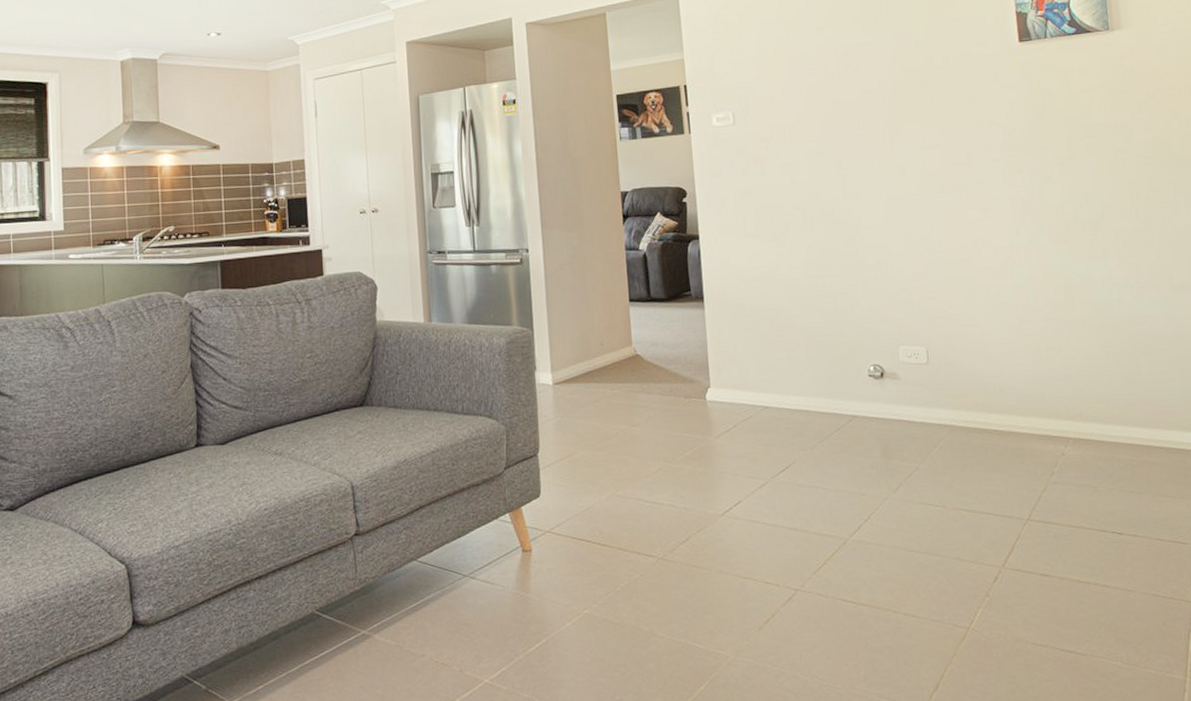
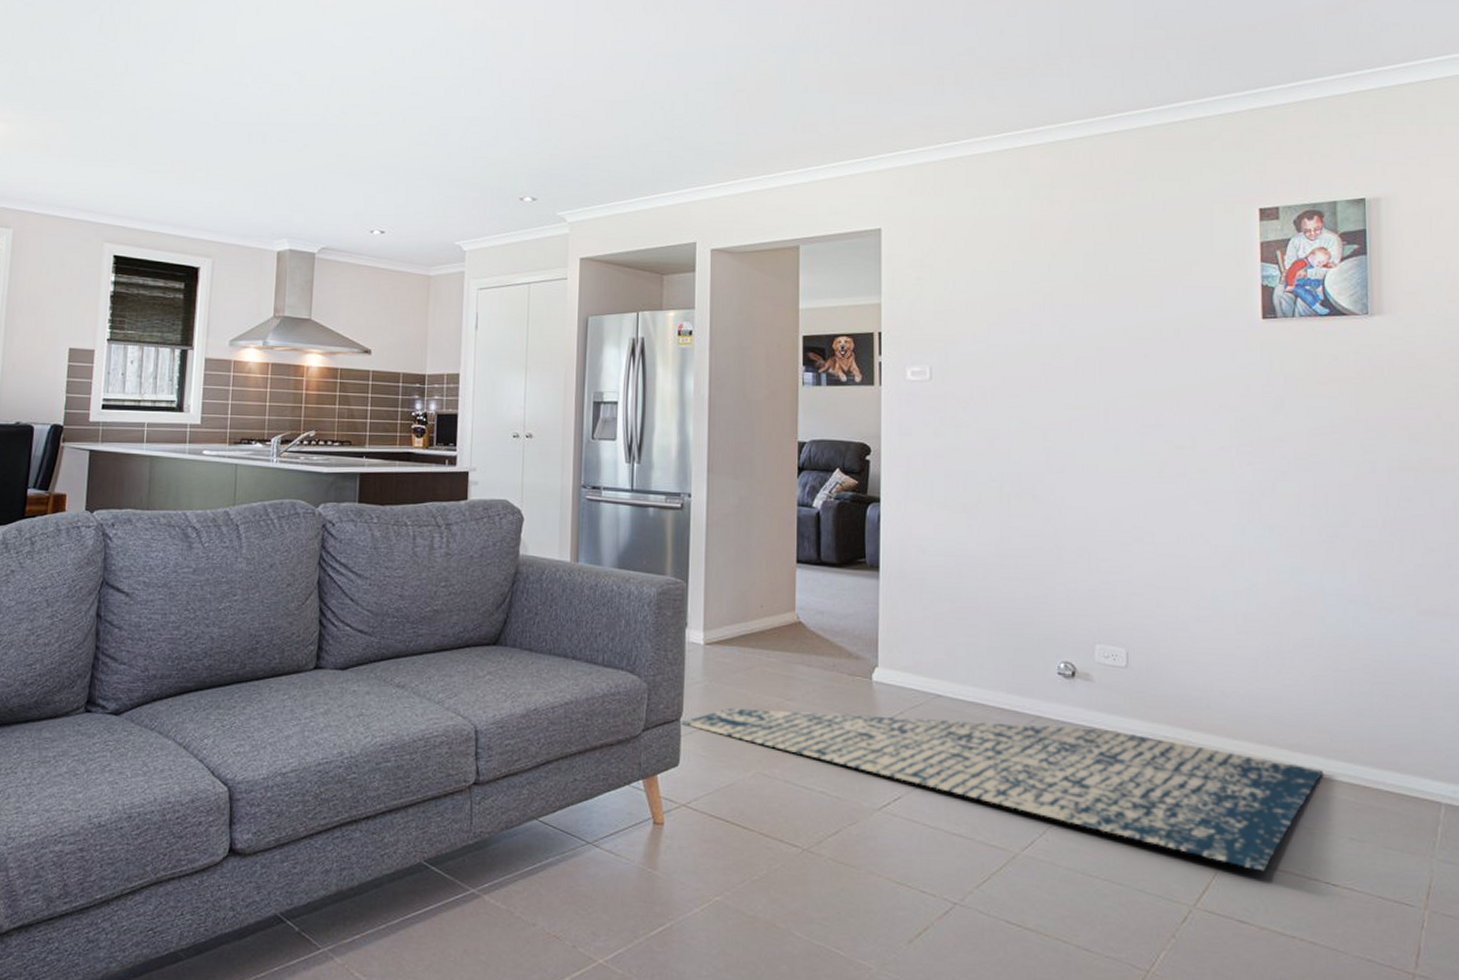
rug: none [538,420,1103,530] -> present [681,708,1323,872]

